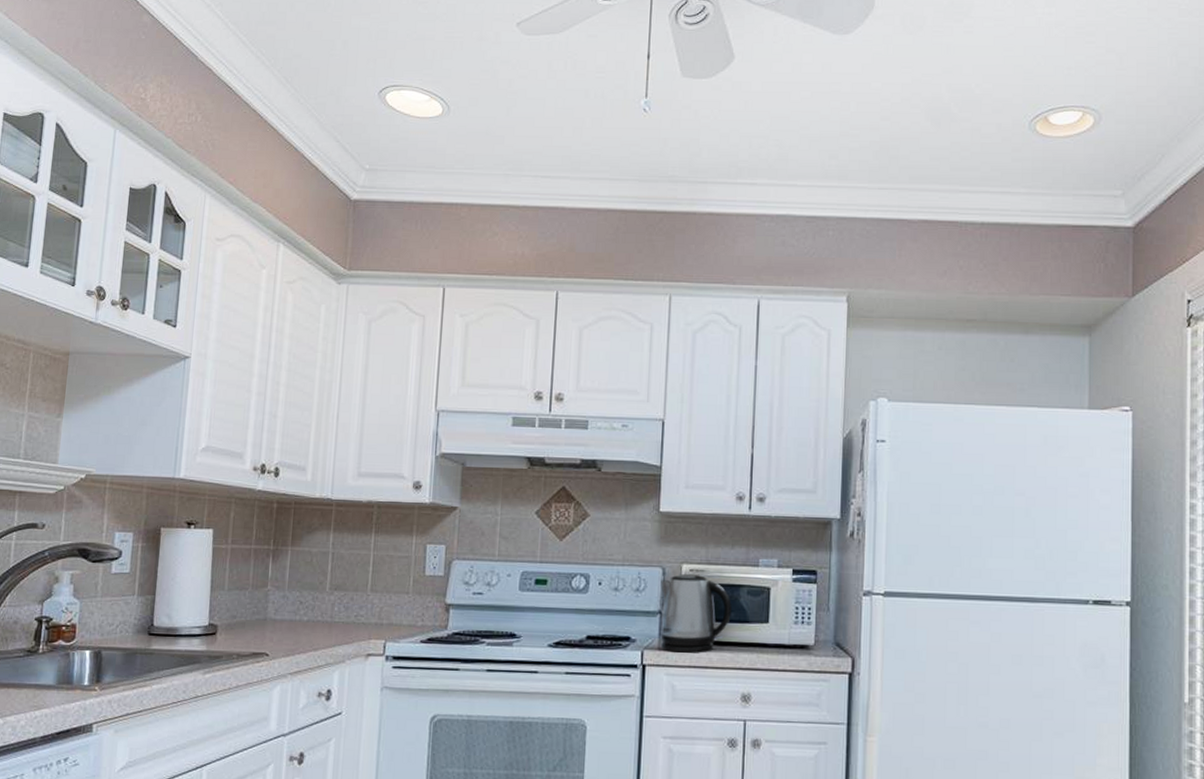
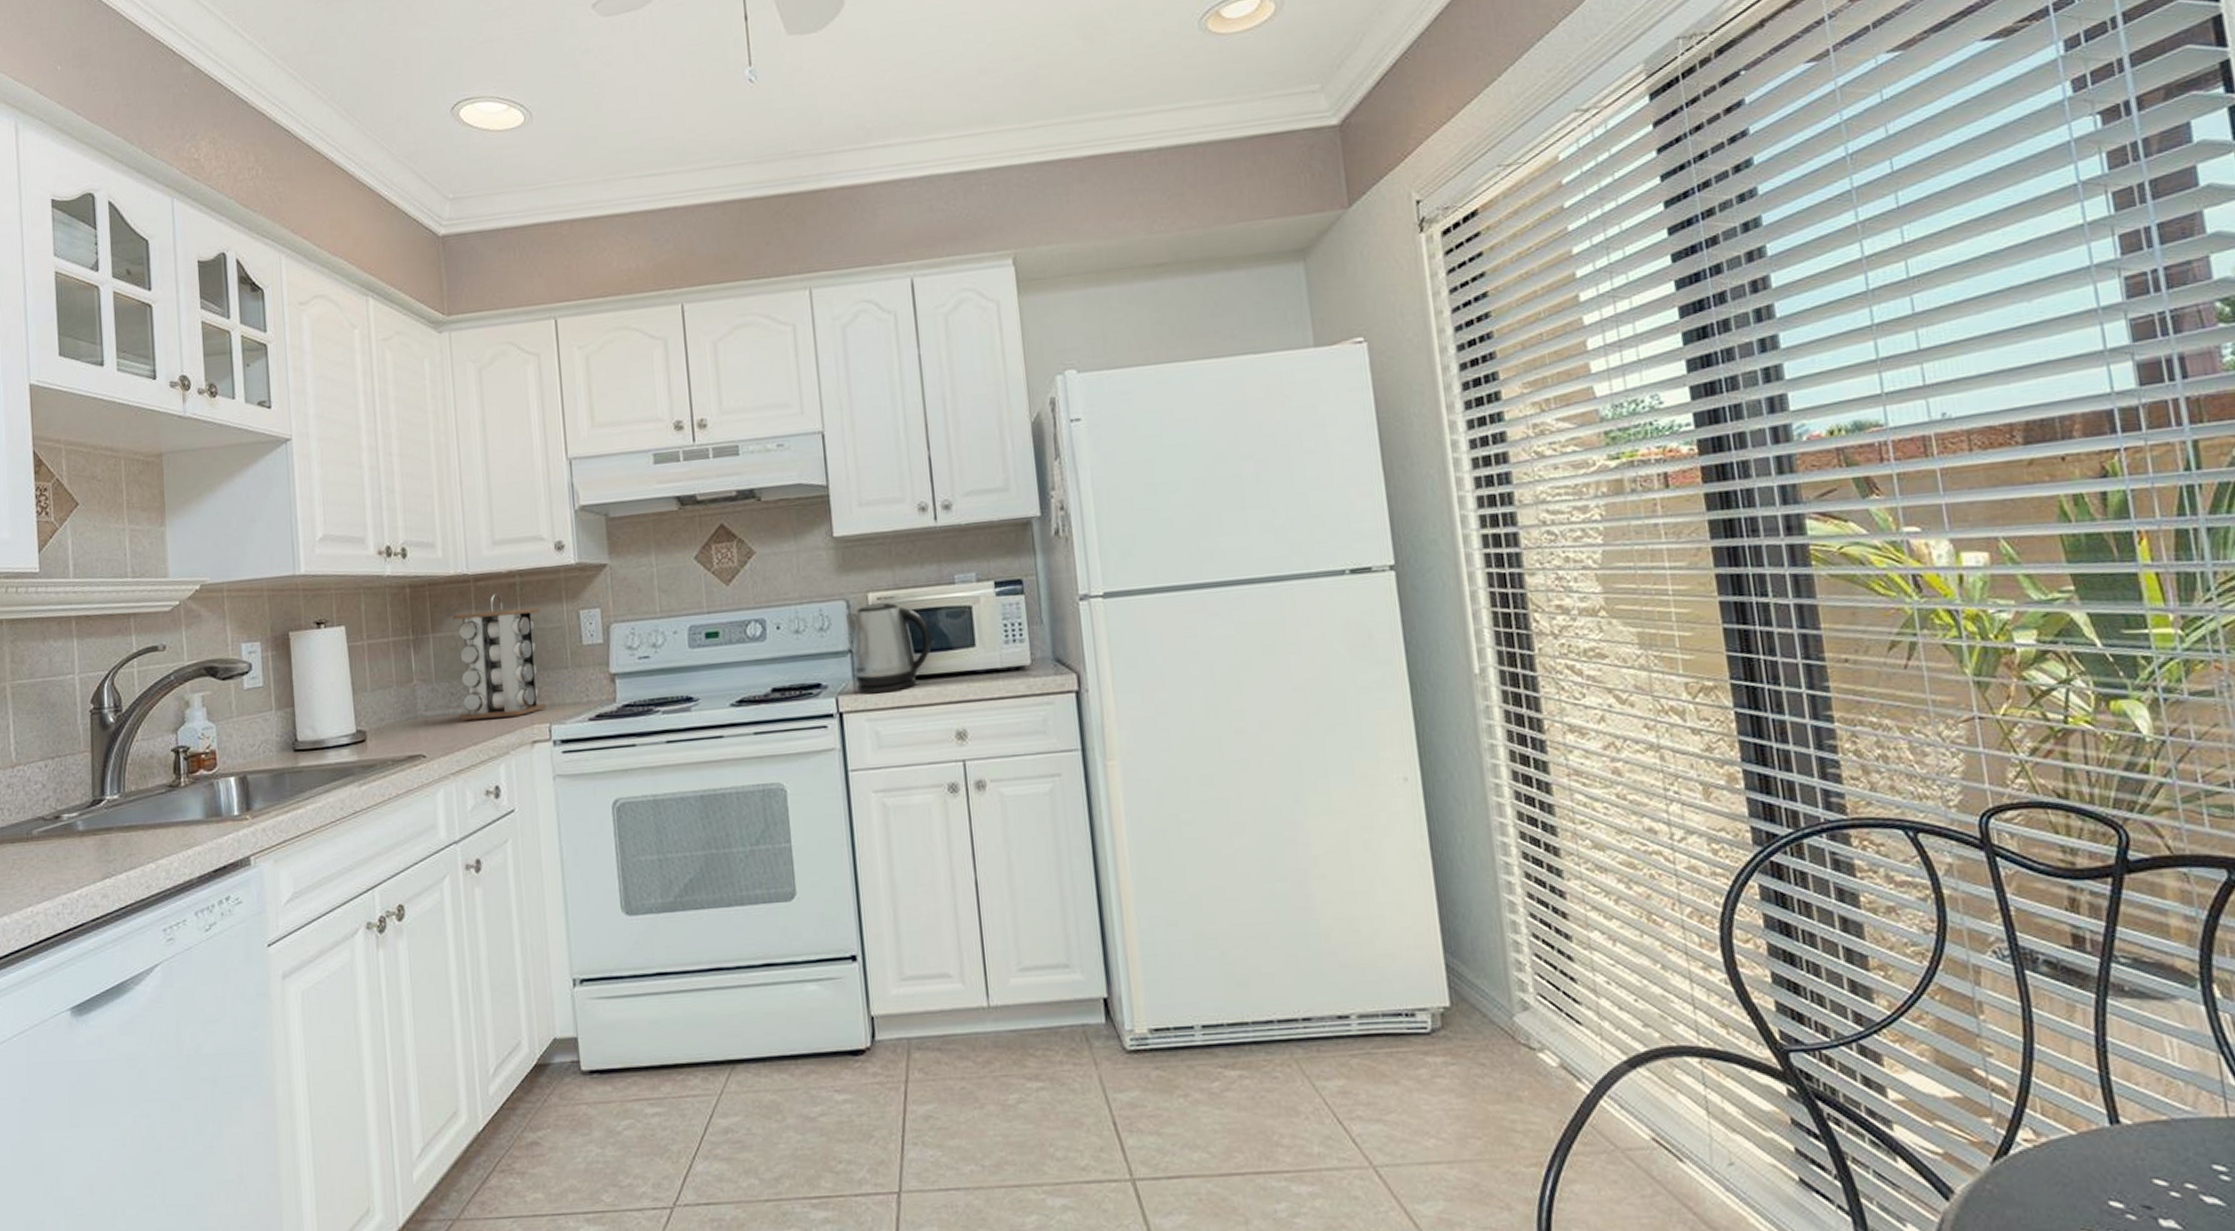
spice rack: none [304,518,392,631] -> present [453,592,547,721]

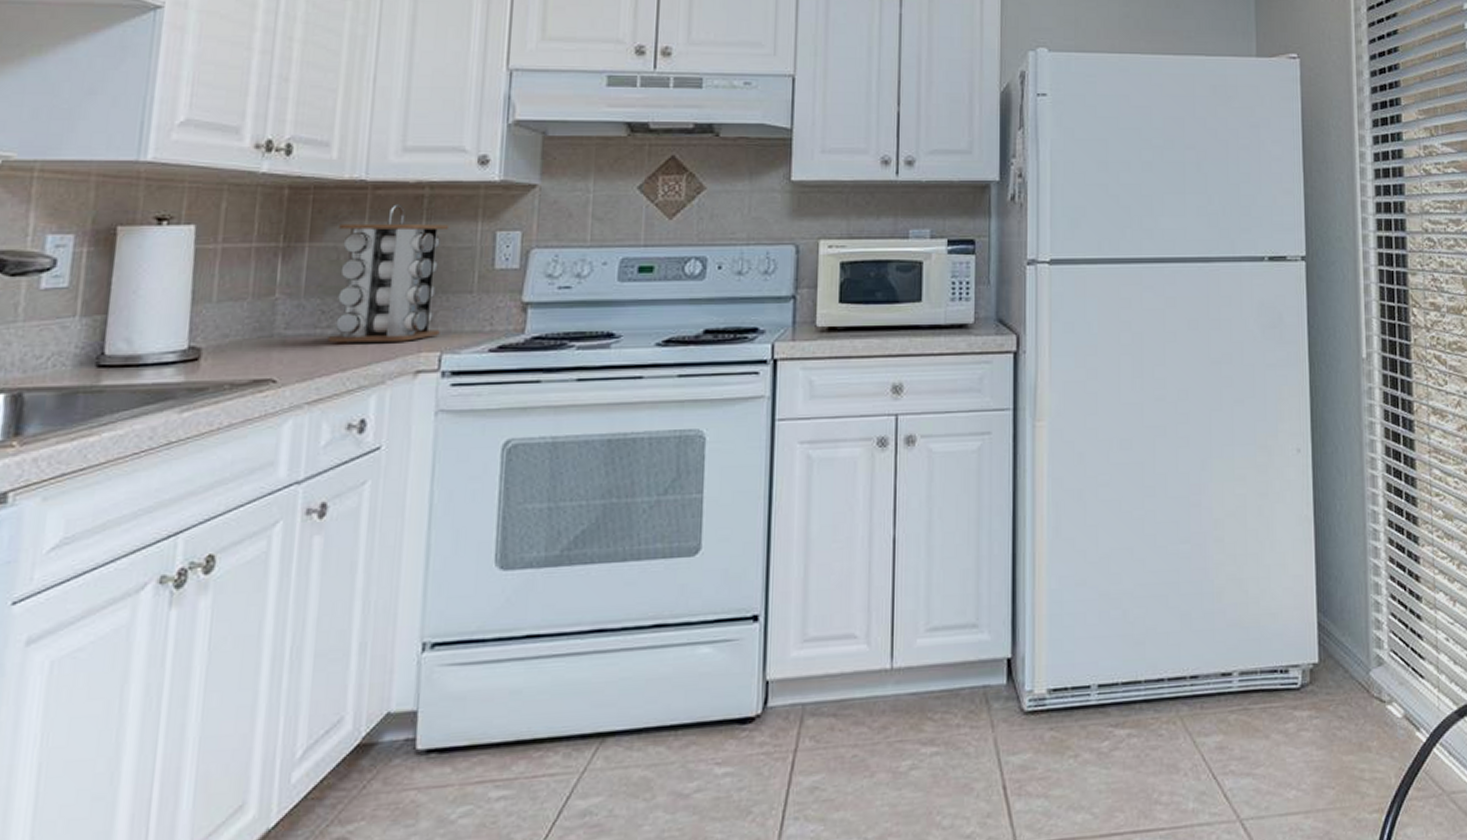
kettle: present [846,601,932,695] -> none [794,250,878,344]

